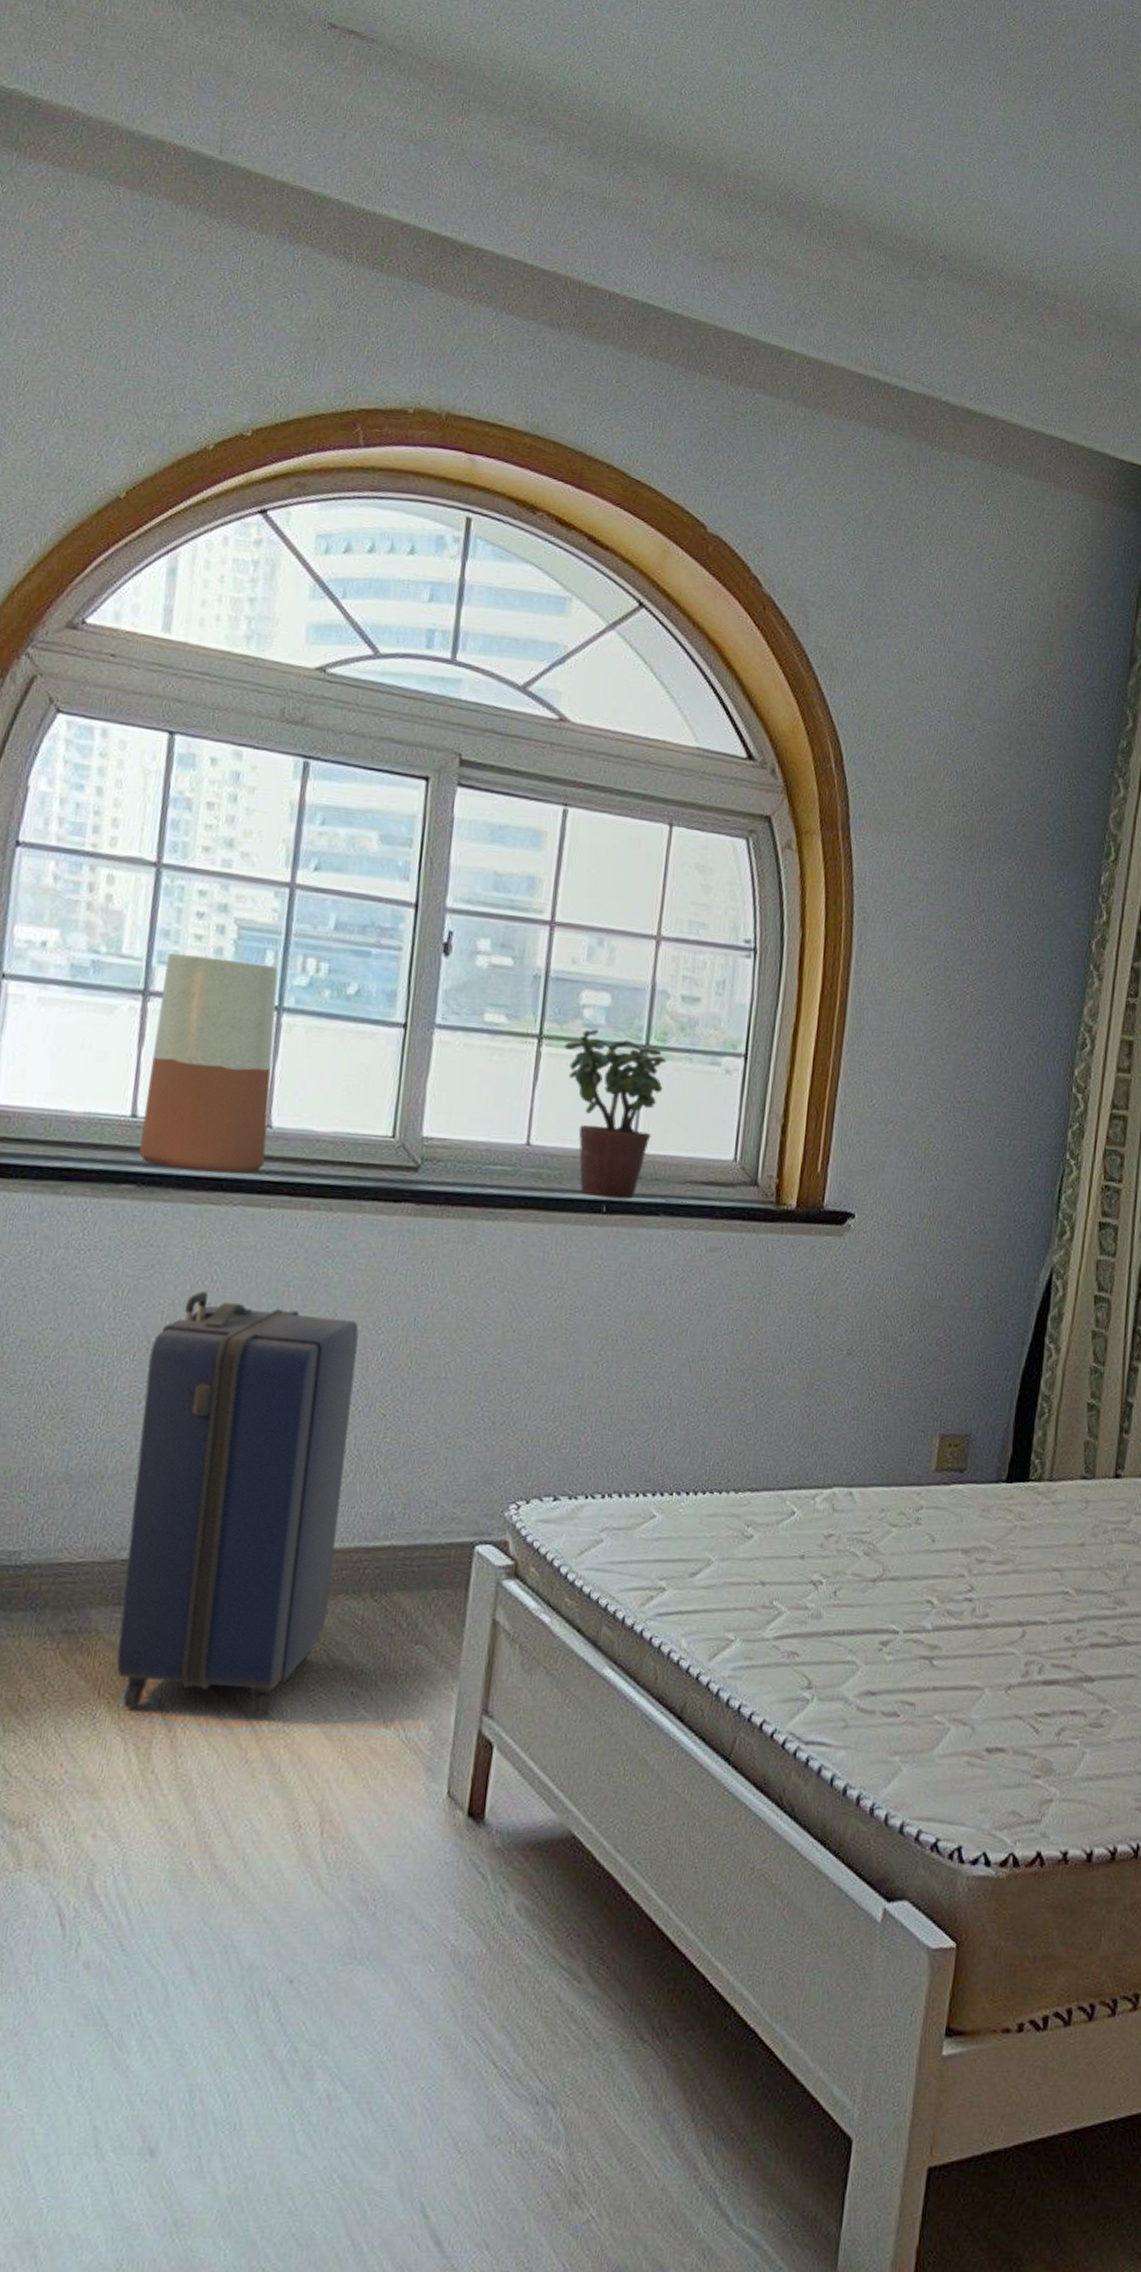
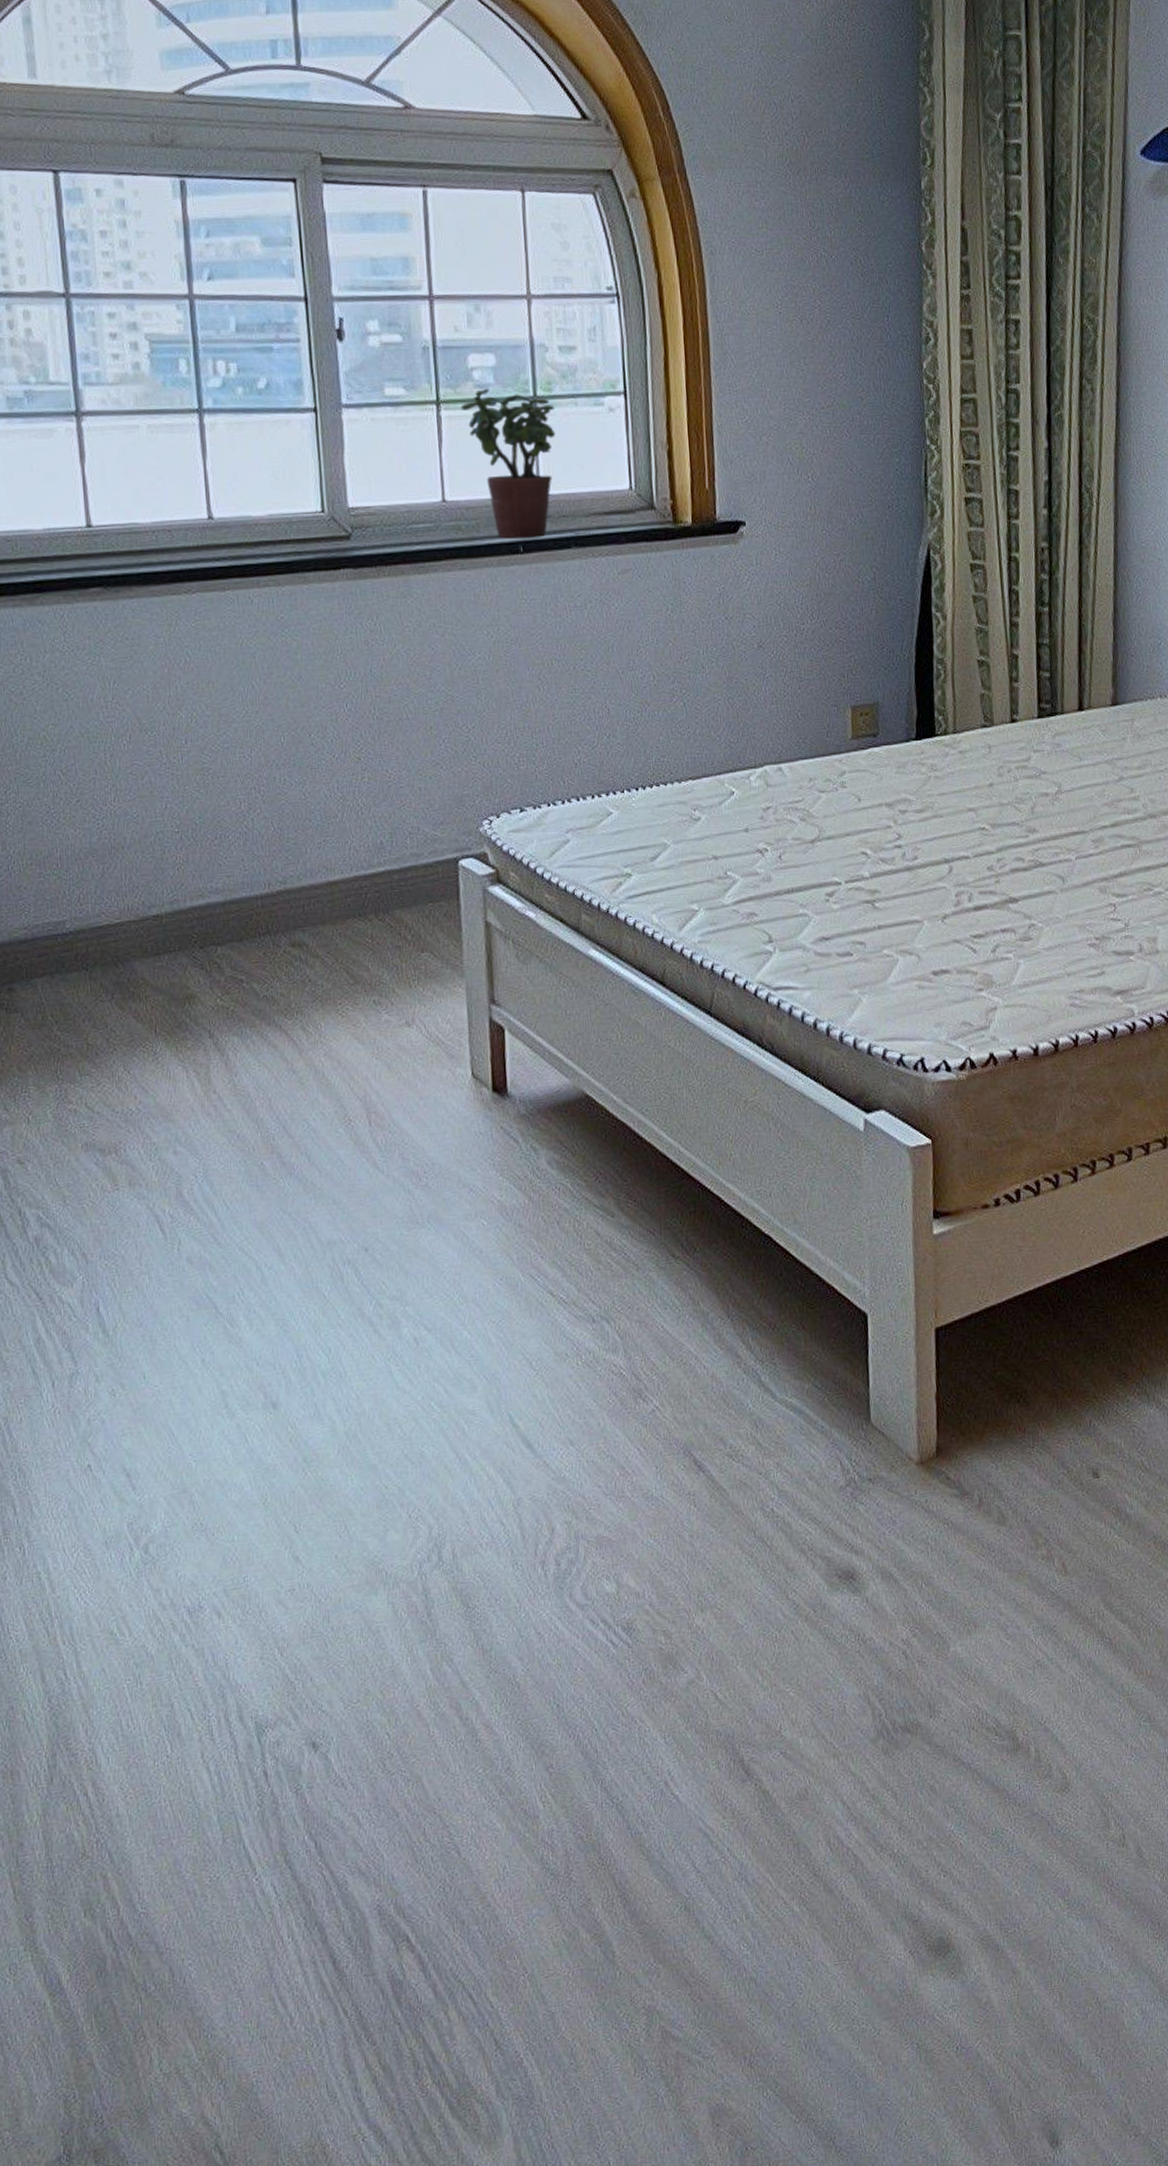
suitcase: present [116,1291,359,1719] -> none [143,673,341,1042]
vase: present [139,953,278,1174] -> none [91,372,213,568]

